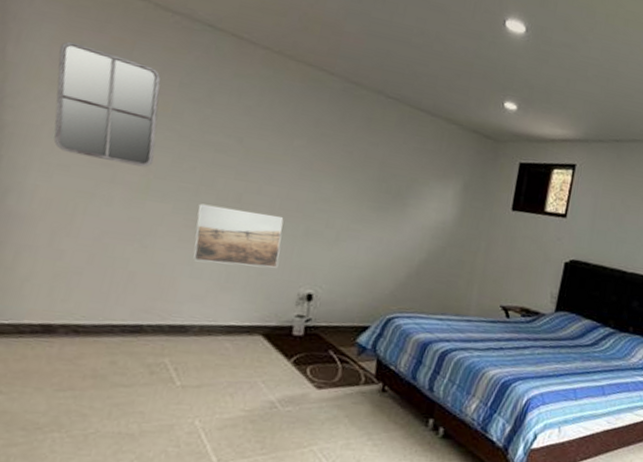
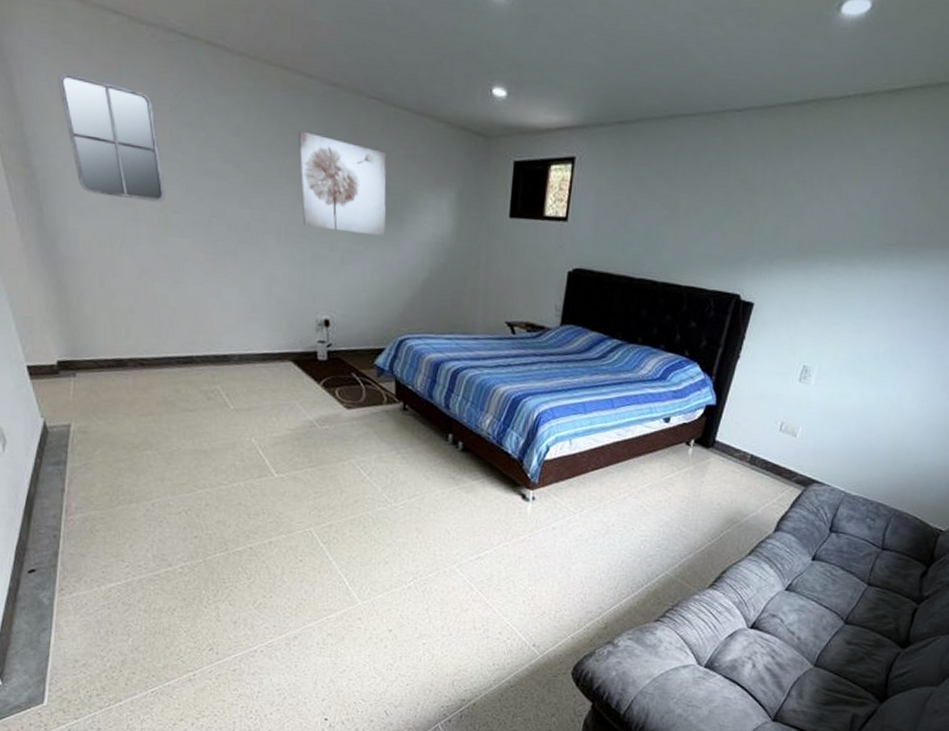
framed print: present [193,203,284,268] -> none [214,235,294,296]
wall art: none [301,117,397,218] -> present [299,131,387,237]

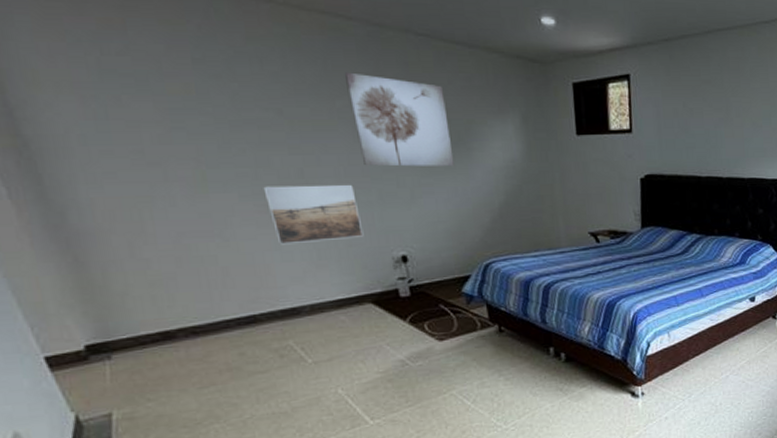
home mirror: present [59,72,166,202] -> none [45,32,200,160]
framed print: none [214,235,294,296] -> present [263,184,364,245]

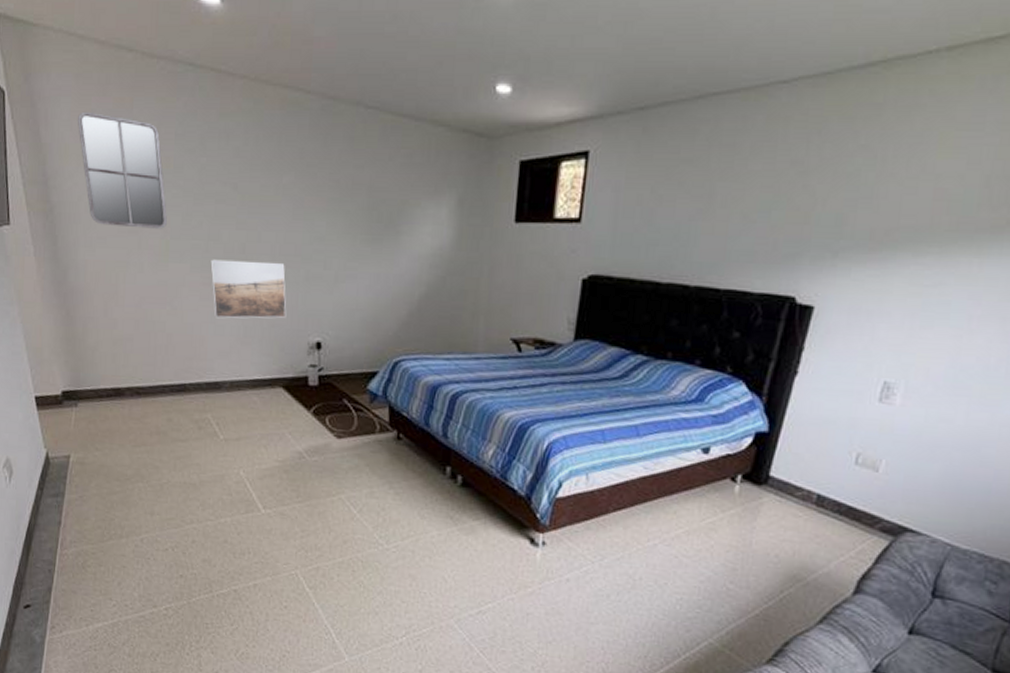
home mirror: none [45,32,200,160] -> present [78,111,168,229]
wall art: present [345,72,455,167] -> none [295,147,383,251]

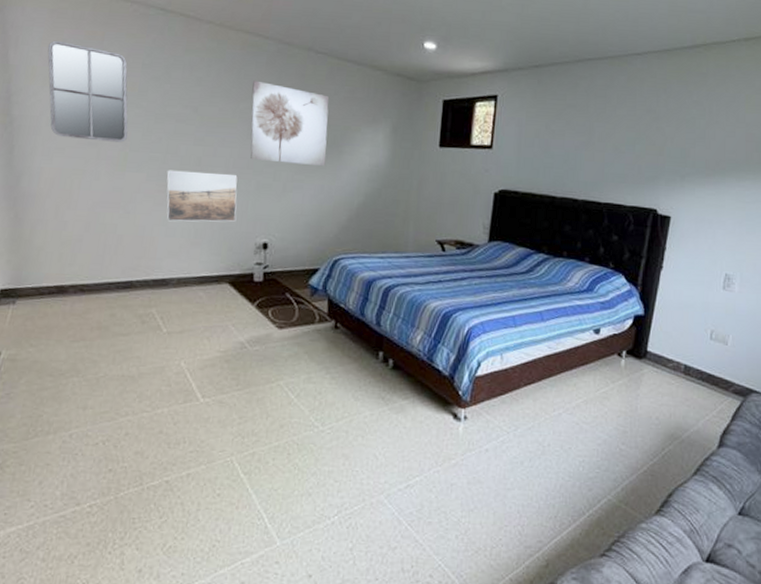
wall art: none [295,147,383,251] -> present [250,80,329,167]

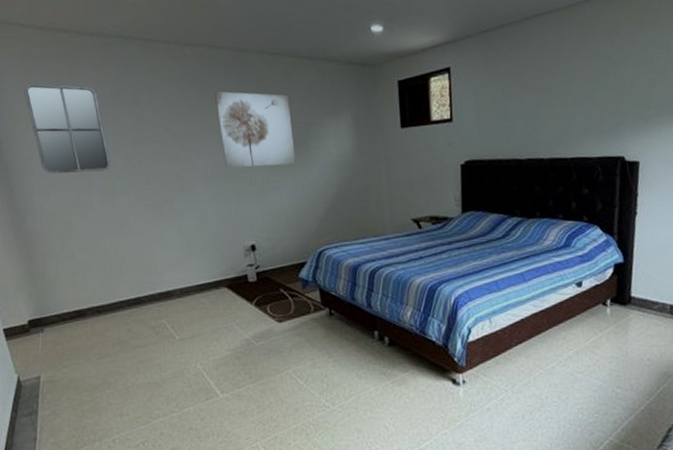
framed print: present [166,170,238,222] -> none [152,185,223,238]

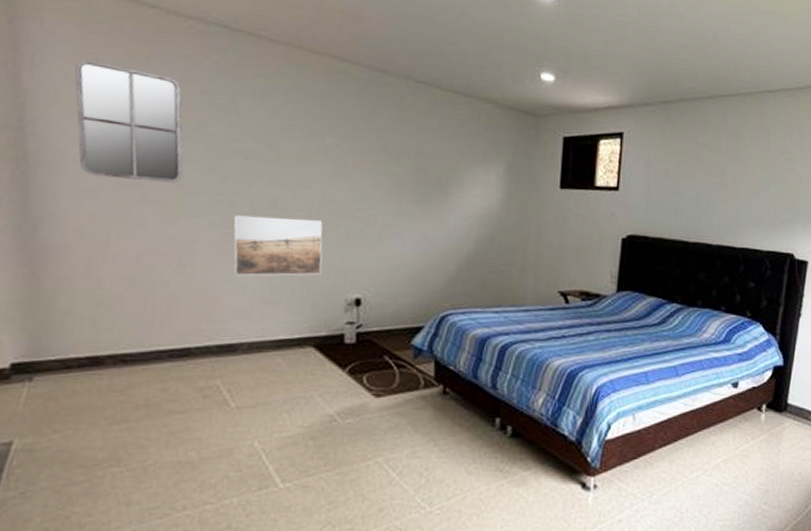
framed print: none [152,185,223,238] -> present [233,215,323,276]
wall art: present [215,91,296,168] -> none [338,112,433,211]

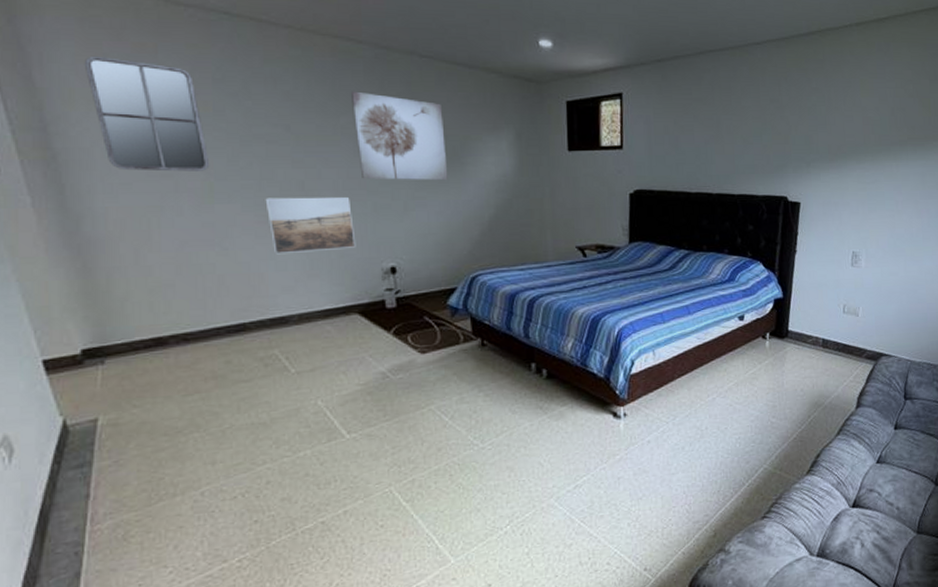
wall art: none [338,112,433,211] -> present [352,91,448,181]

